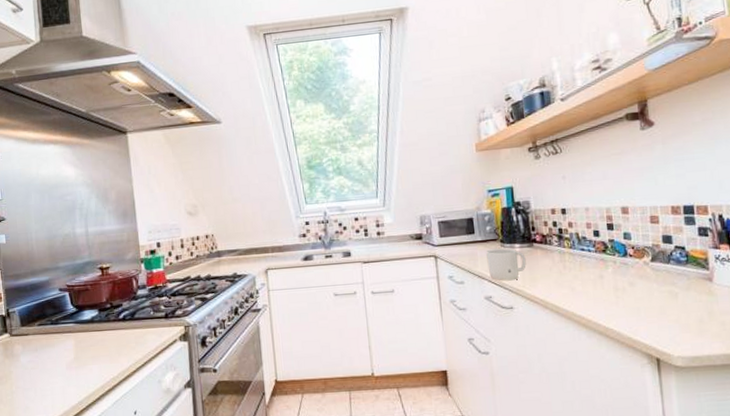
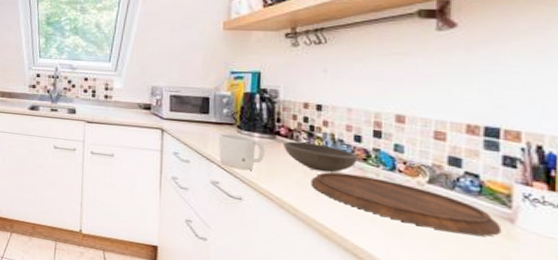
bowl: none [540,244,599,269] -> present [283,141,358,173]
cutting board: none [565,265,704,300] -> present [310,172,500,237]

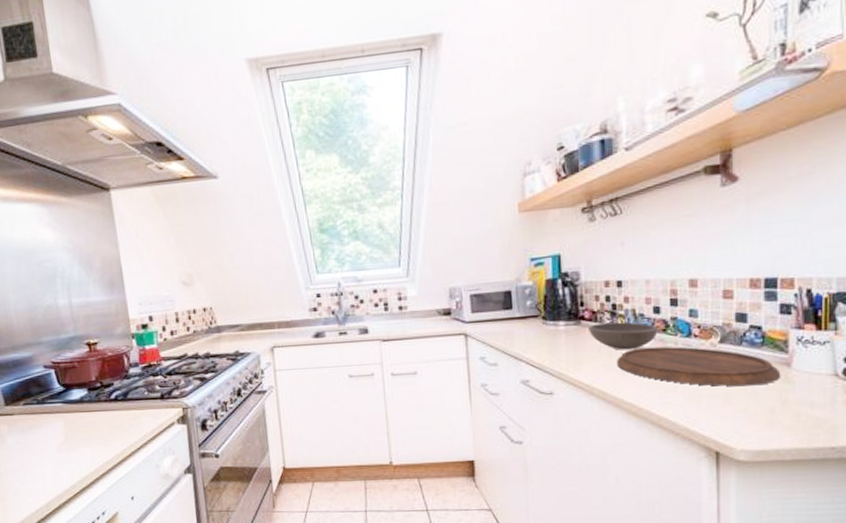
mug: present [219,133,265,171] -> none [525,326,571,364]

